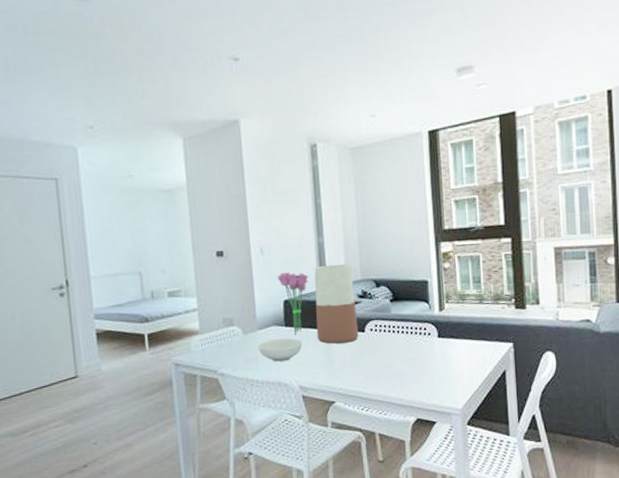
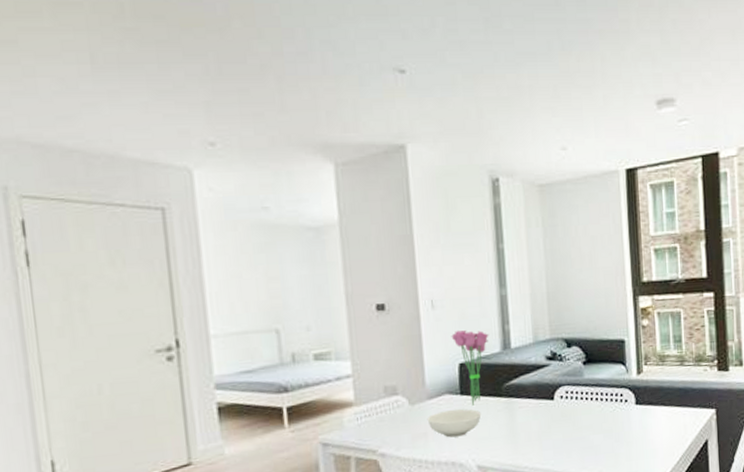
vase: present [314,264,359,344] -> none [495,320,547,415]

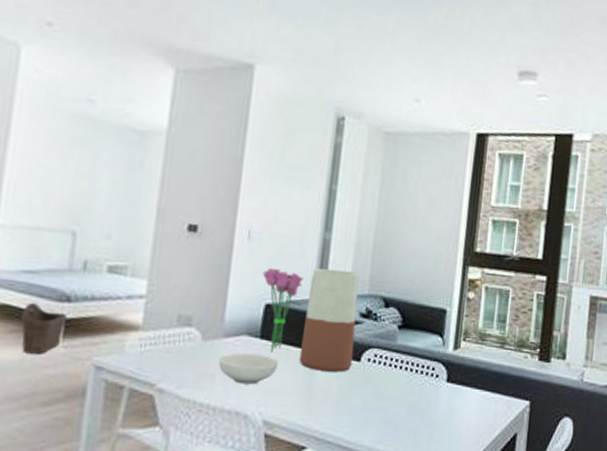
wicker basket: none [249,397,288,443] -> present [21,302,67,354]
vase: none [495,320,547,415] -> present [299,268,360,372]

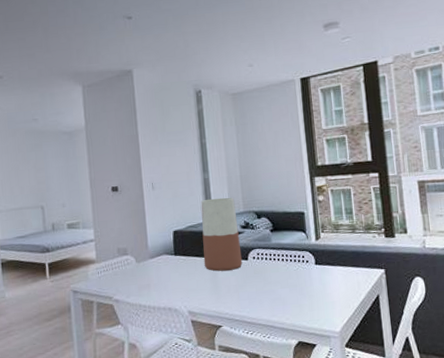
wicker basket: present [21,302,67,354] -> none [23,256,49,289]
bowl: present [218,353,279,385] -> none [149,266,191,289]
flowers: present [262,267,304,353] -> none [167,205,196,264]

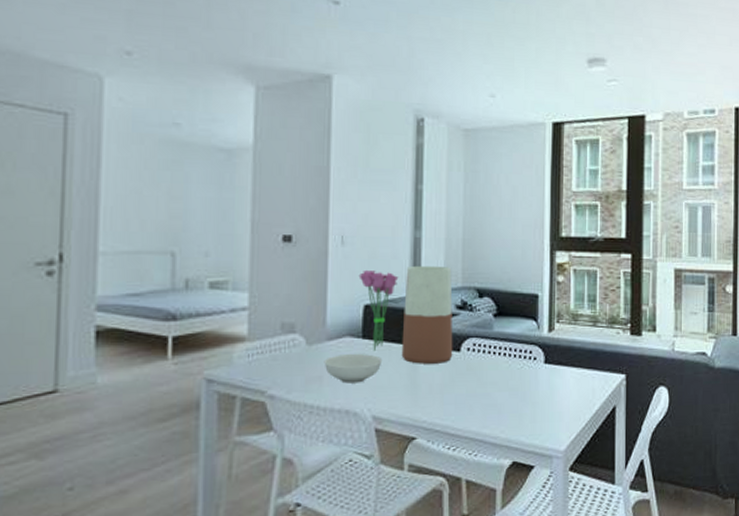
bowl: none [149,266,191,289] -> present [324,354,383,384]
flowers: none [167,205,196,264] -> present [358,269,399,351]

